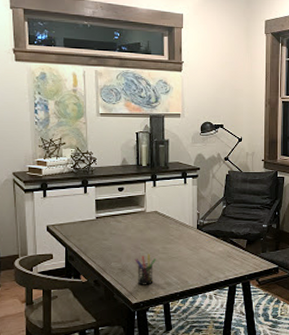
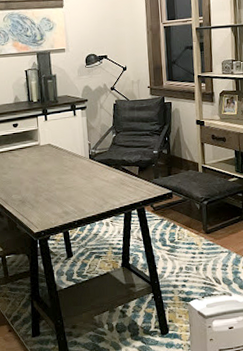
pen holder: present [135,254,156,285] -> none [33,185,53,215]

